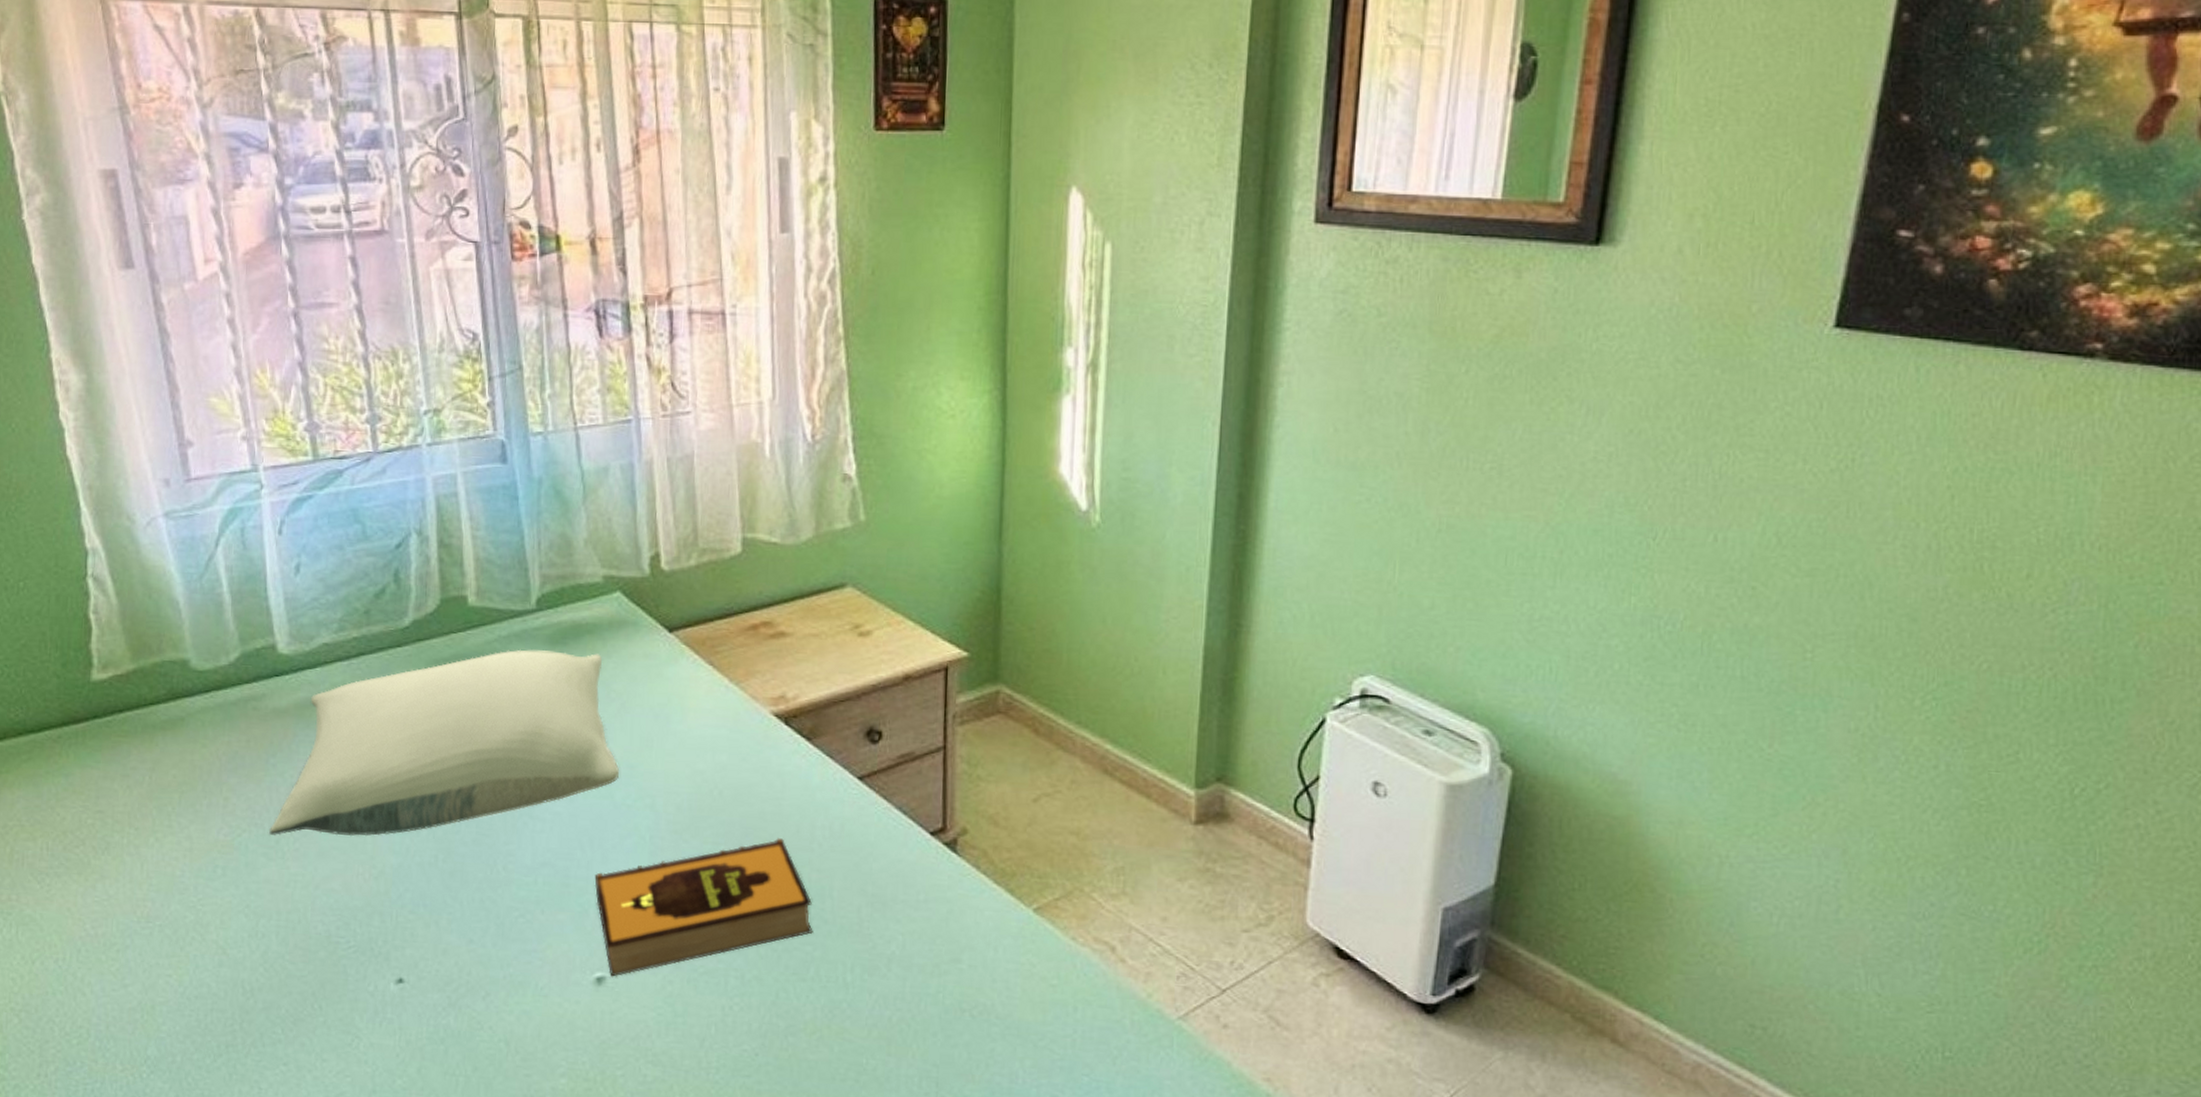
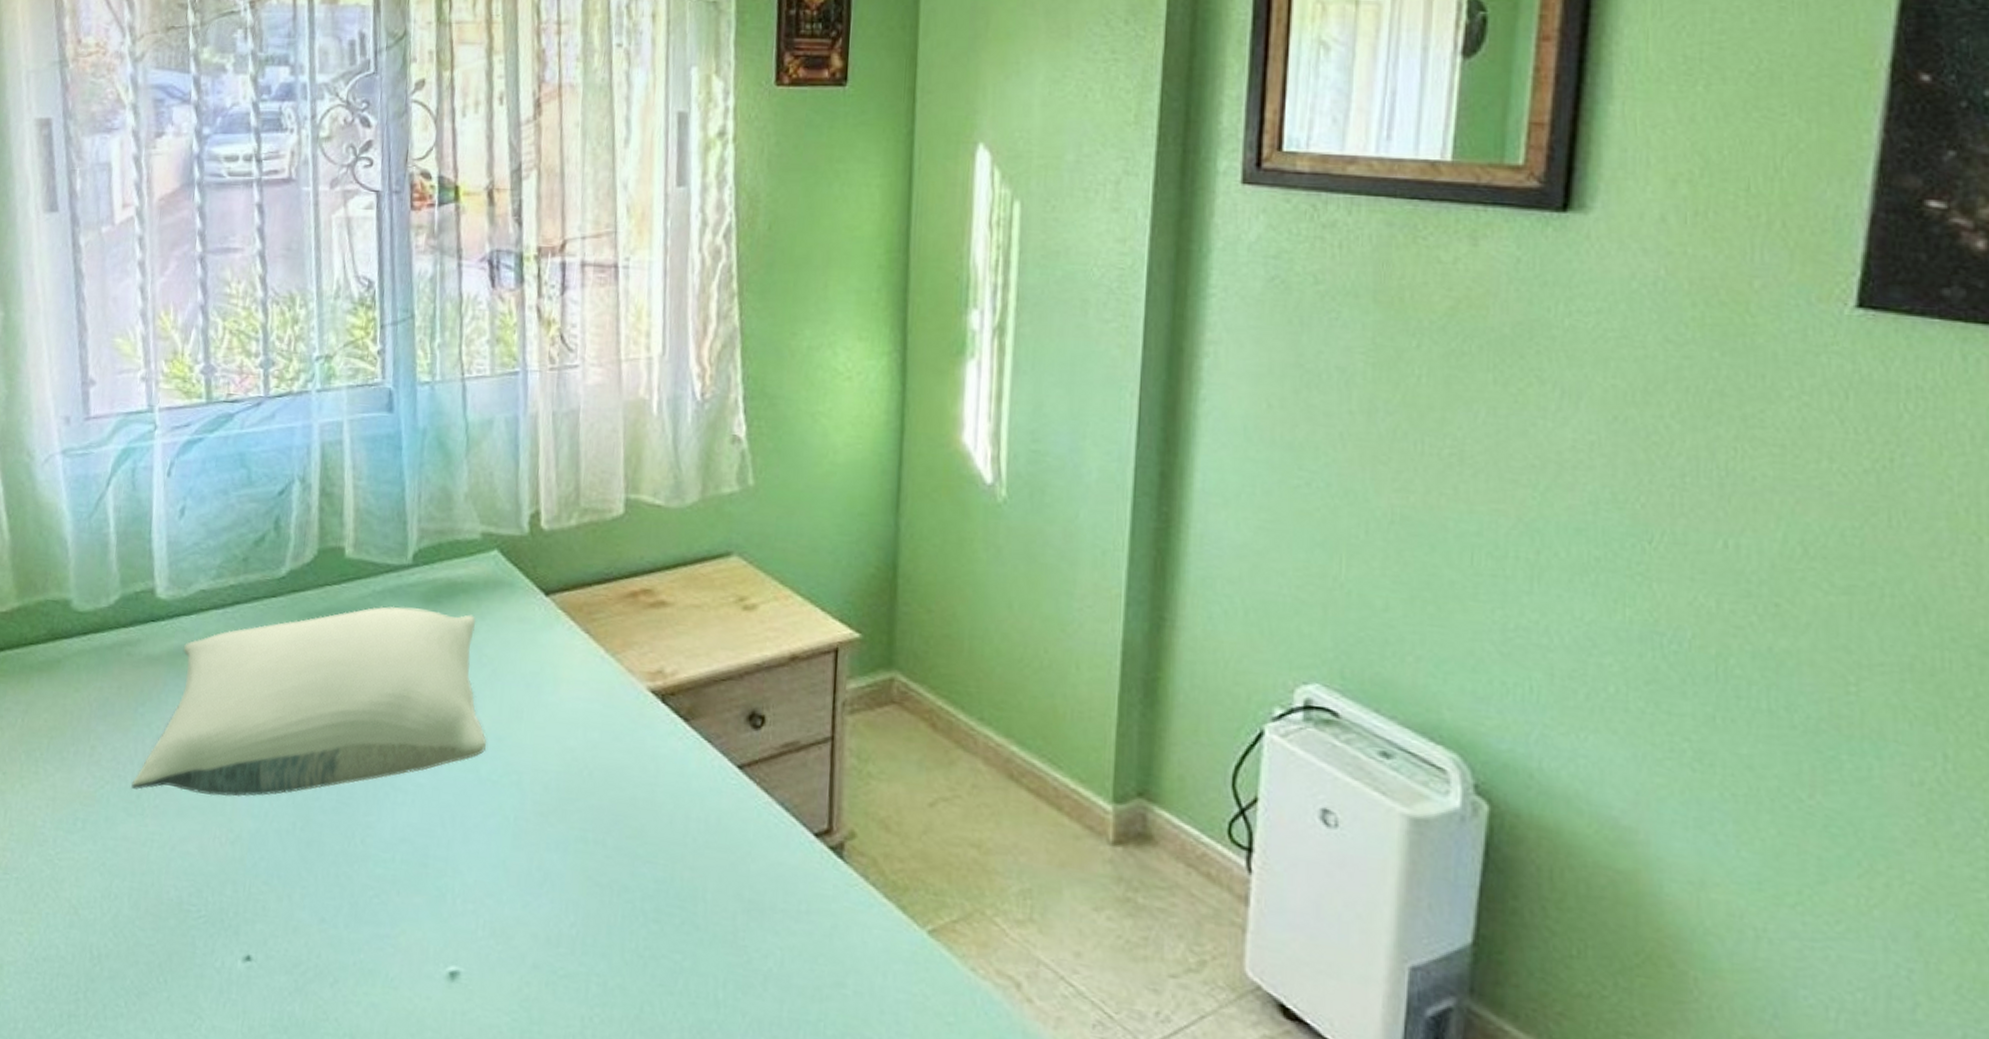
hardback book: present [594,838,813,977] -> none [453,828,683,973]

